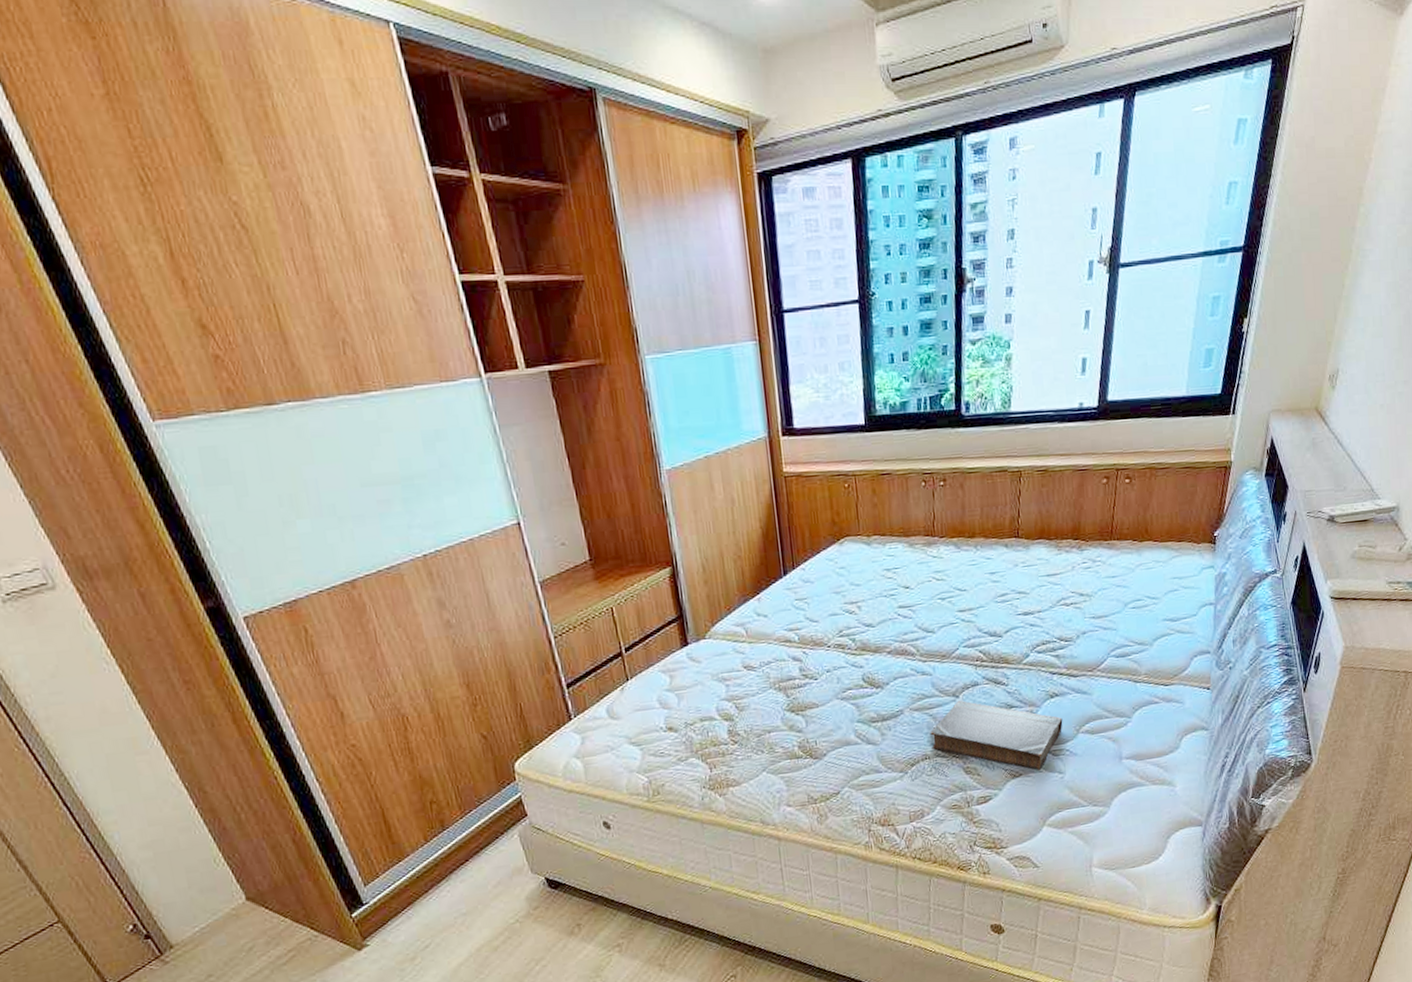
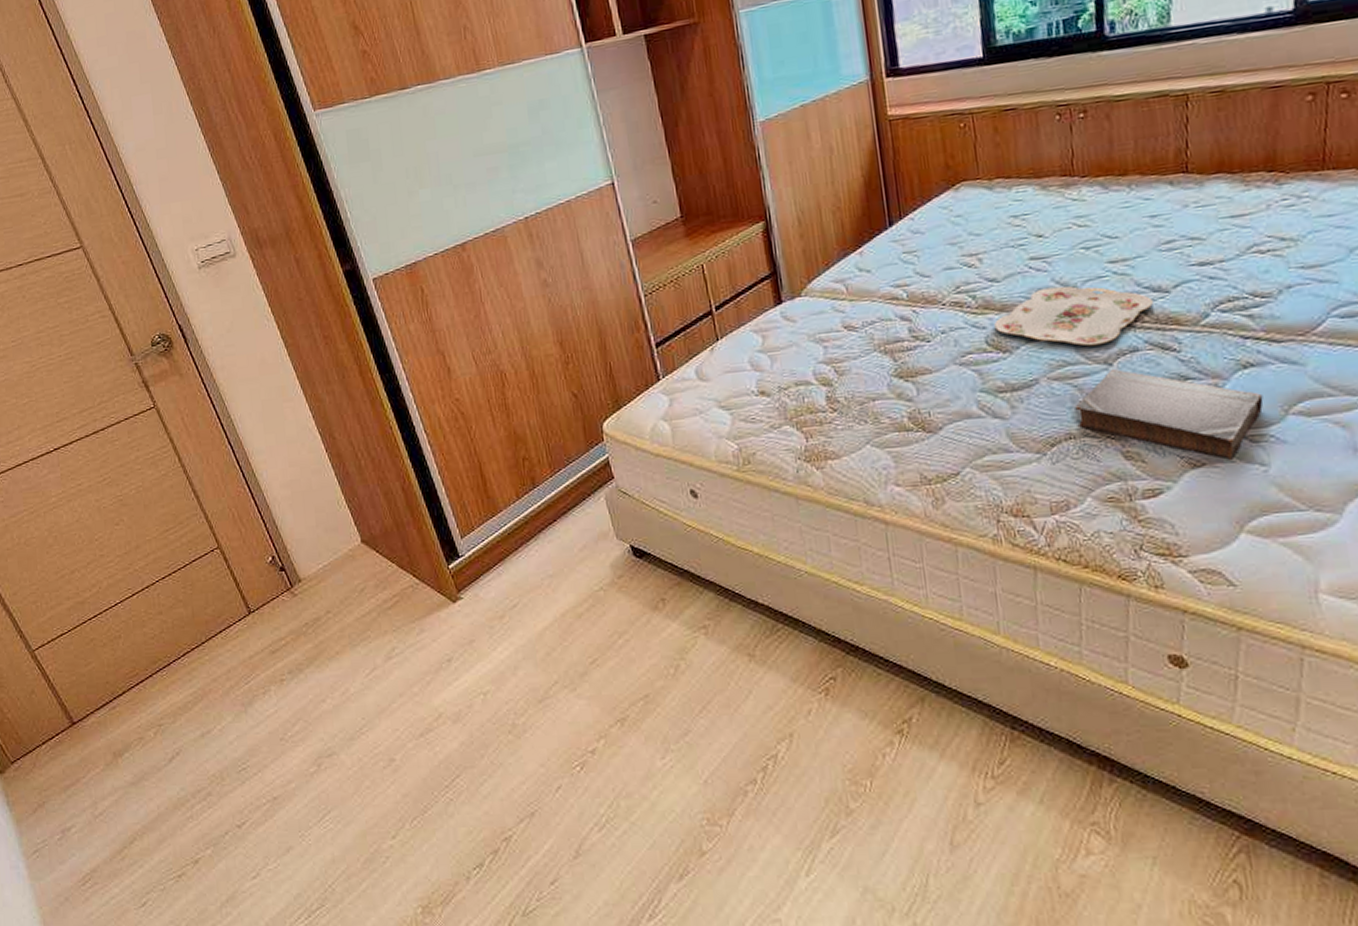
serving tray: none [870,630,990,682] -> present [994,285,1153,346]

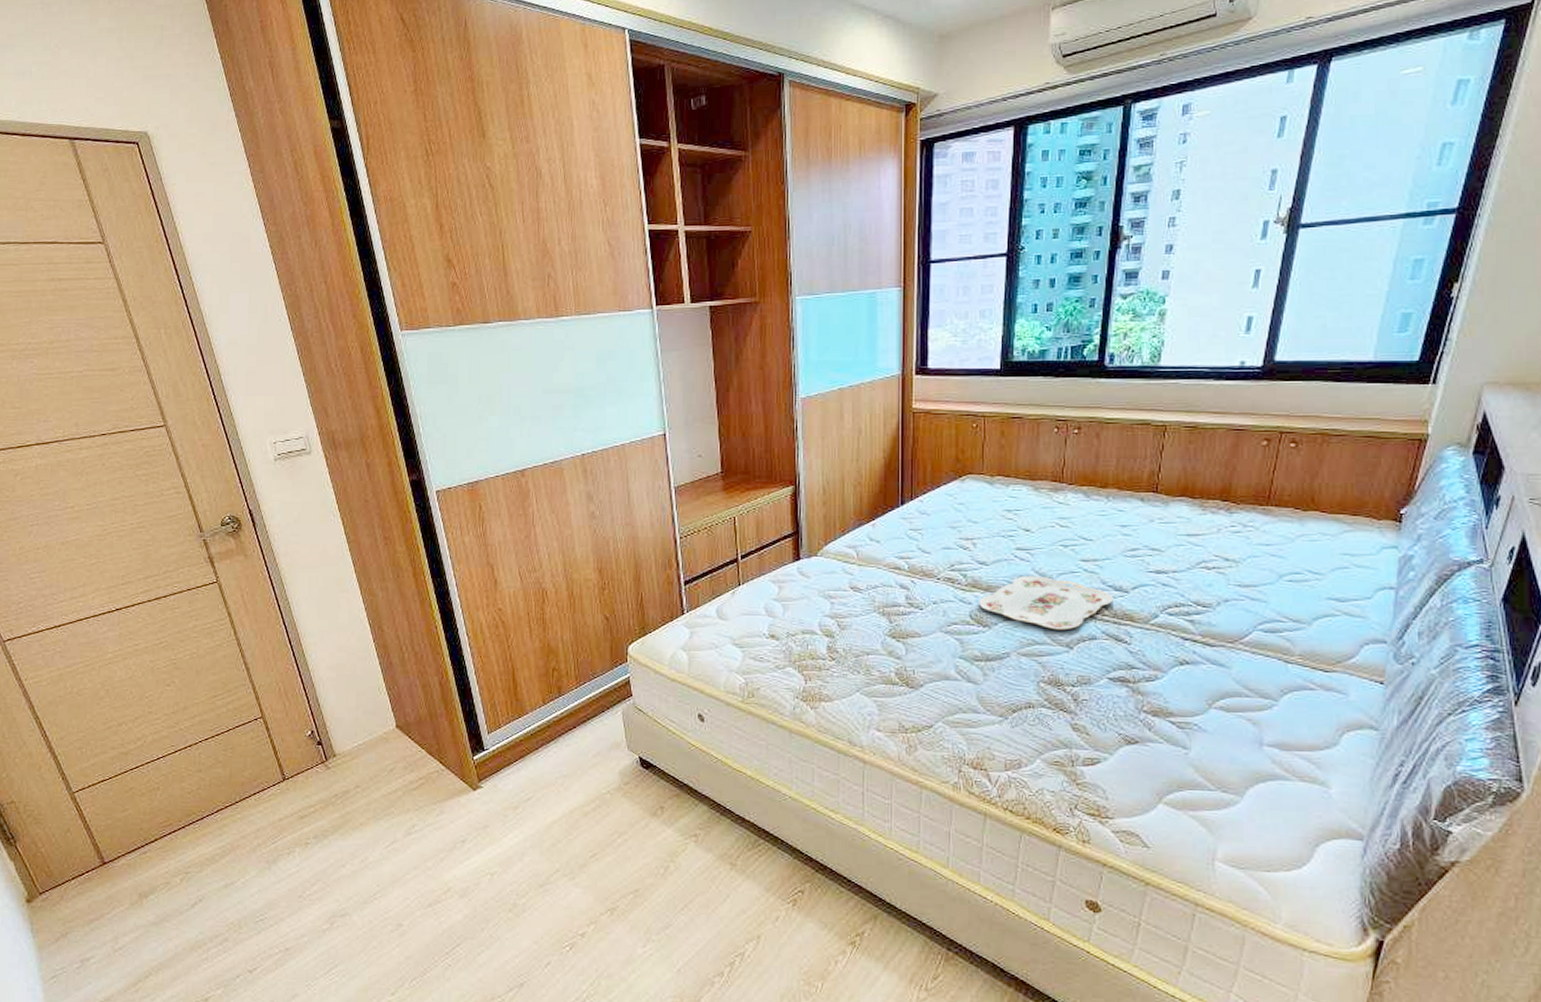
book: present [1075,368,1264,461] -> none [1035,651,1193,742]

